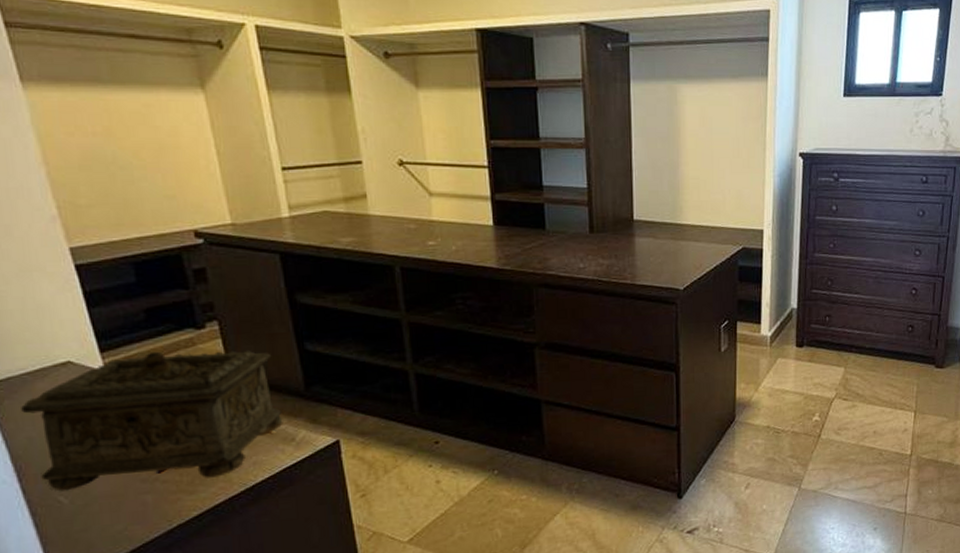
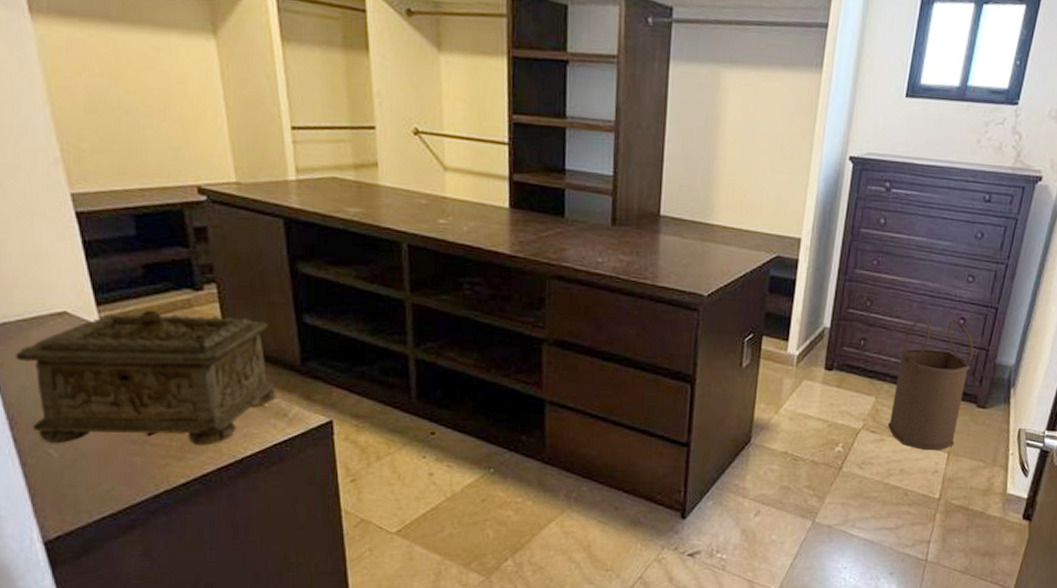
basket: none [858,290,927,412] -> present [888,319,974,450]

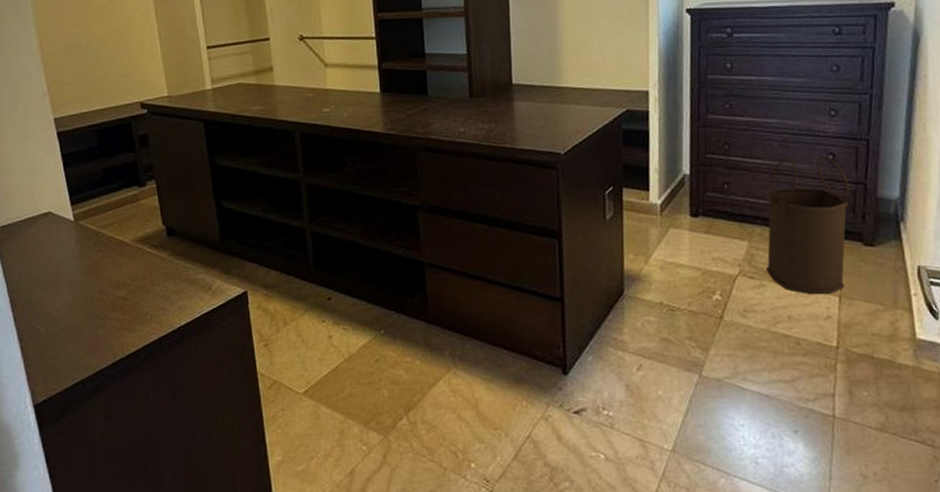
decorative box: present [16,310,277,446] -> none [16,205,203,321]

